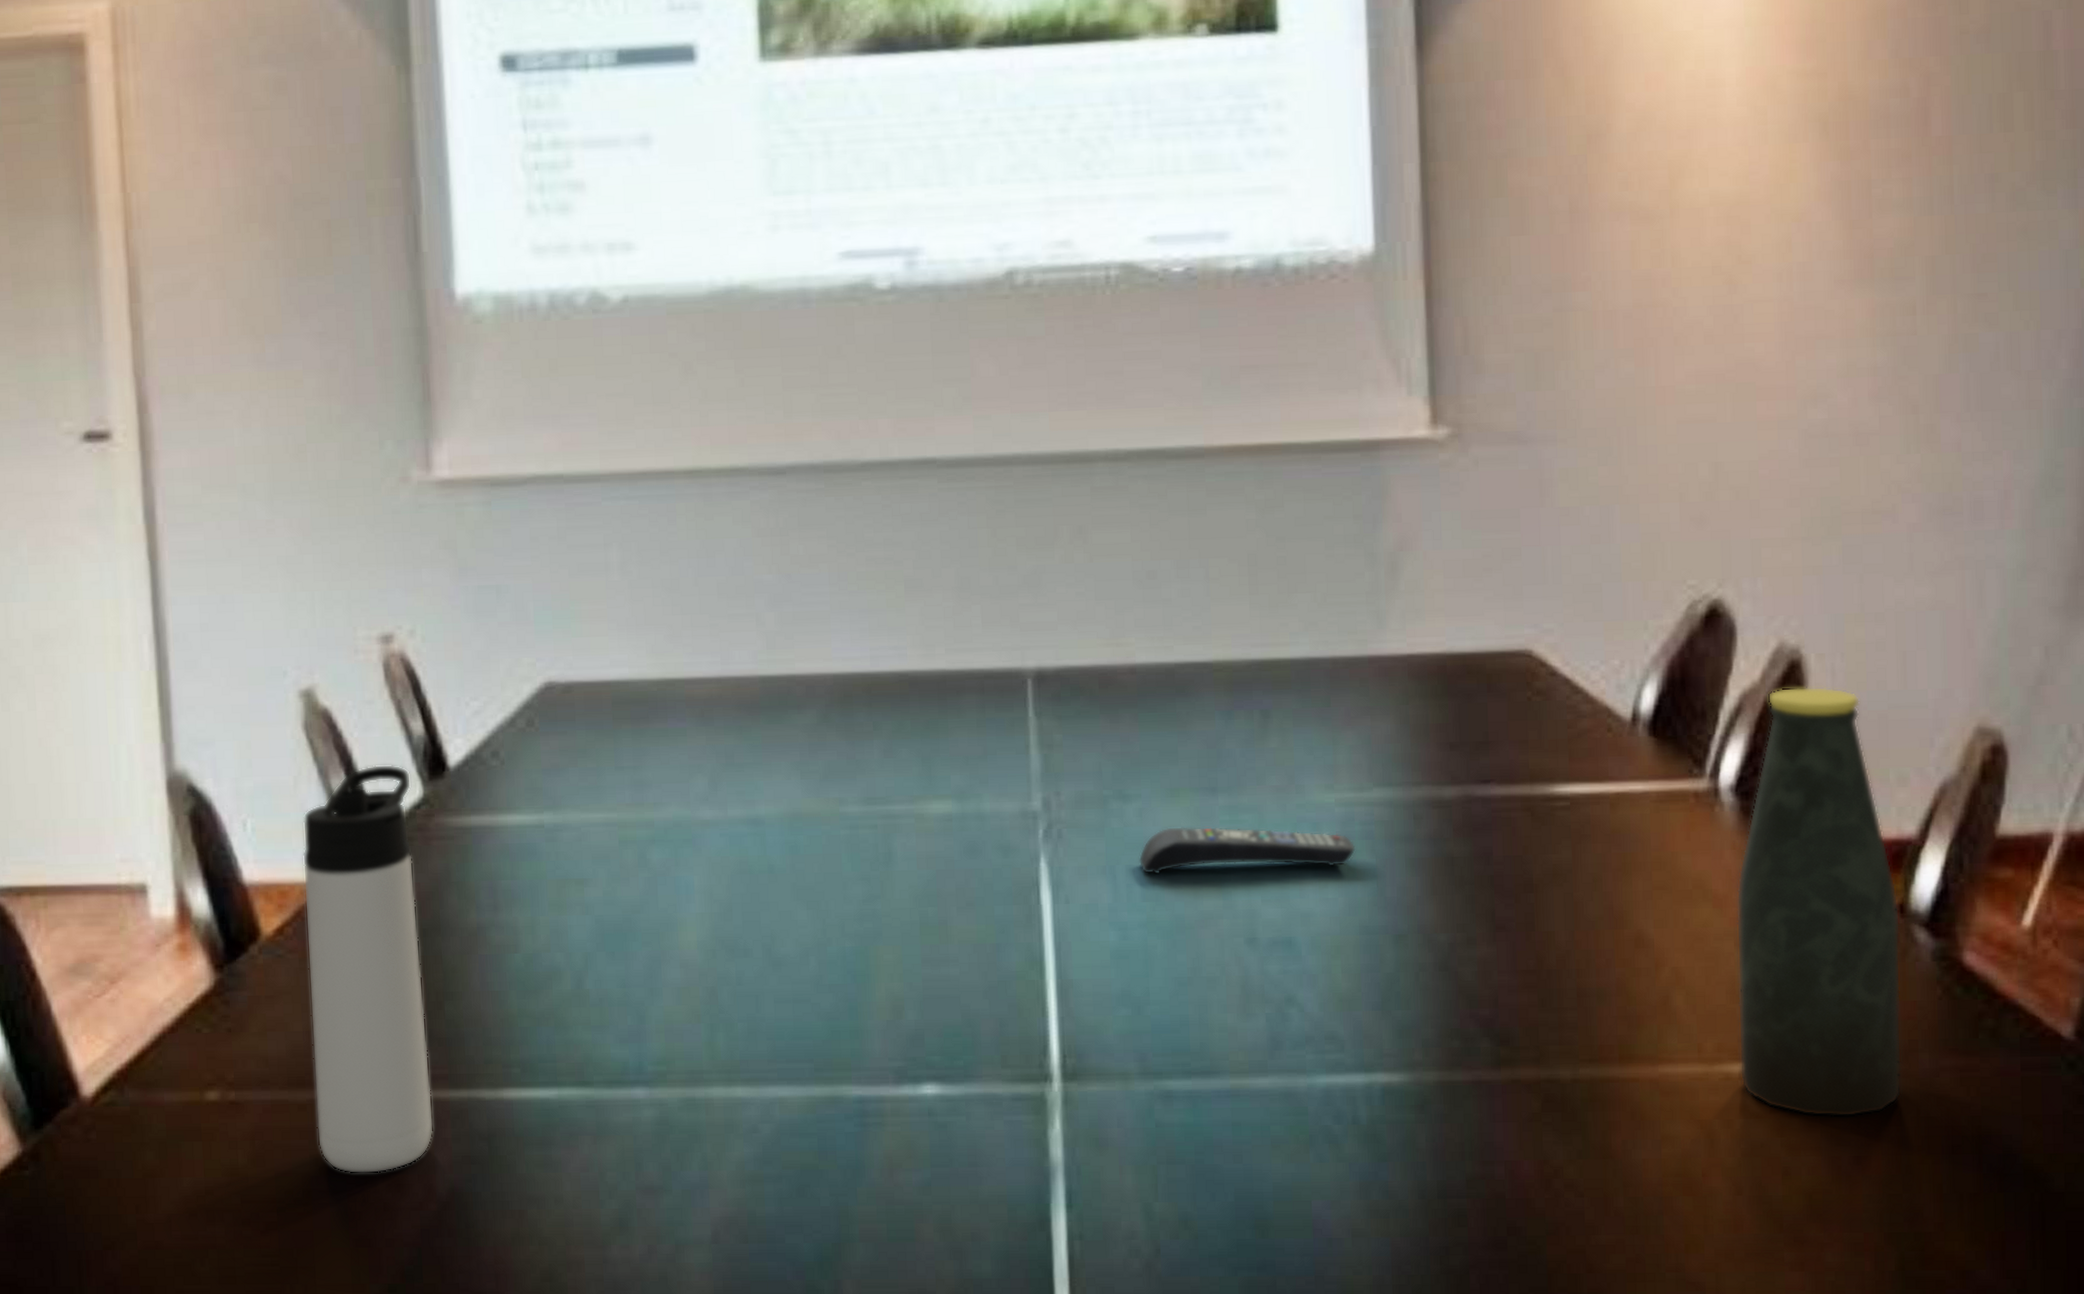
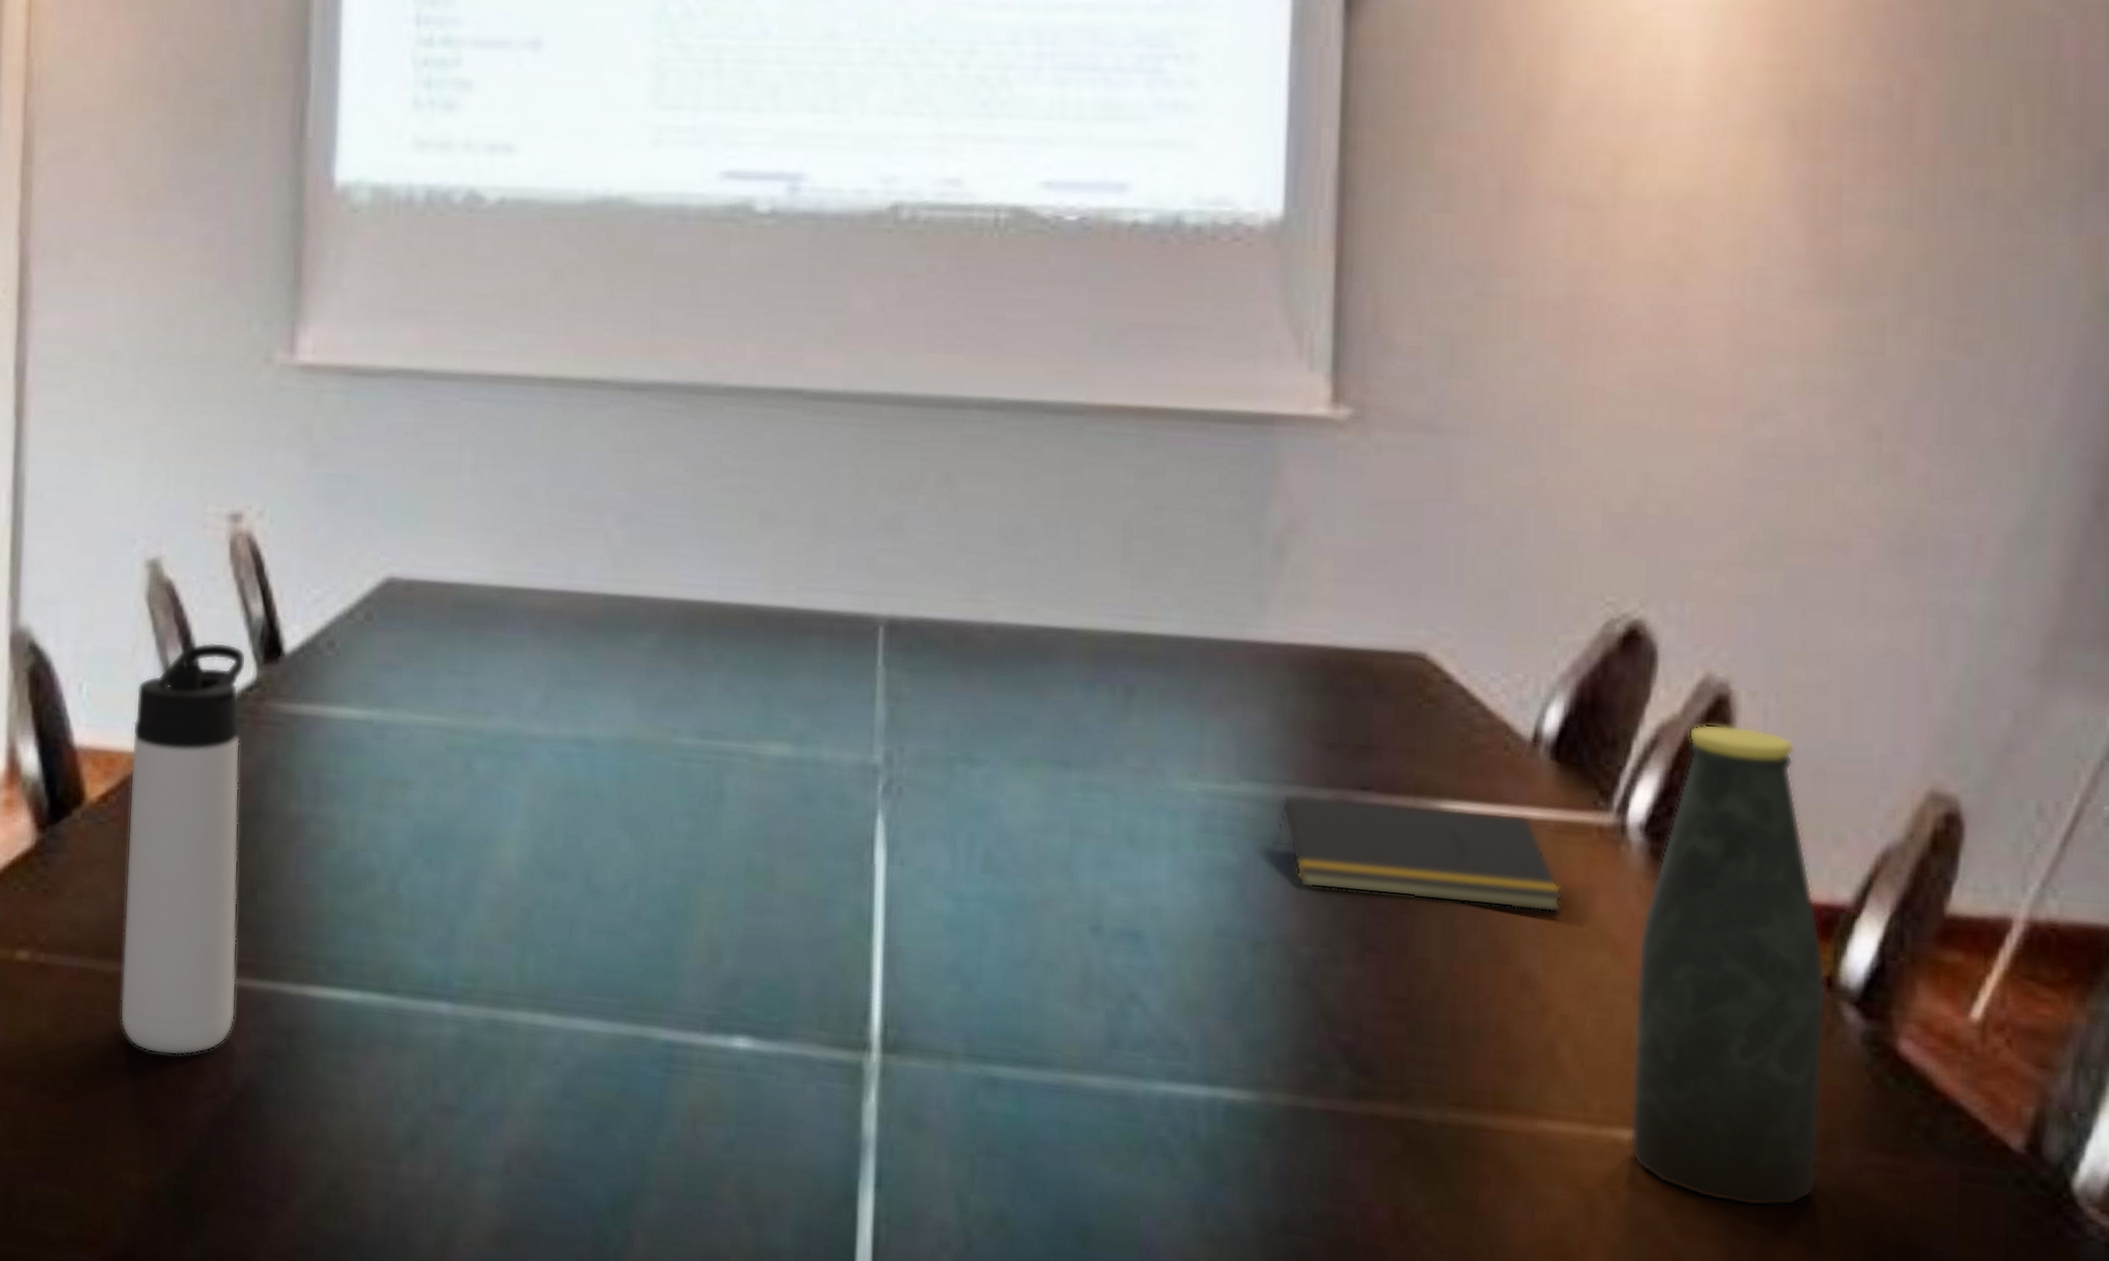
remote control: present [1138,826,1356,875] -> none [981,798,1217,861]
notepad: none [1409,789,1668,880] -> present [1276,794,1563,913]

